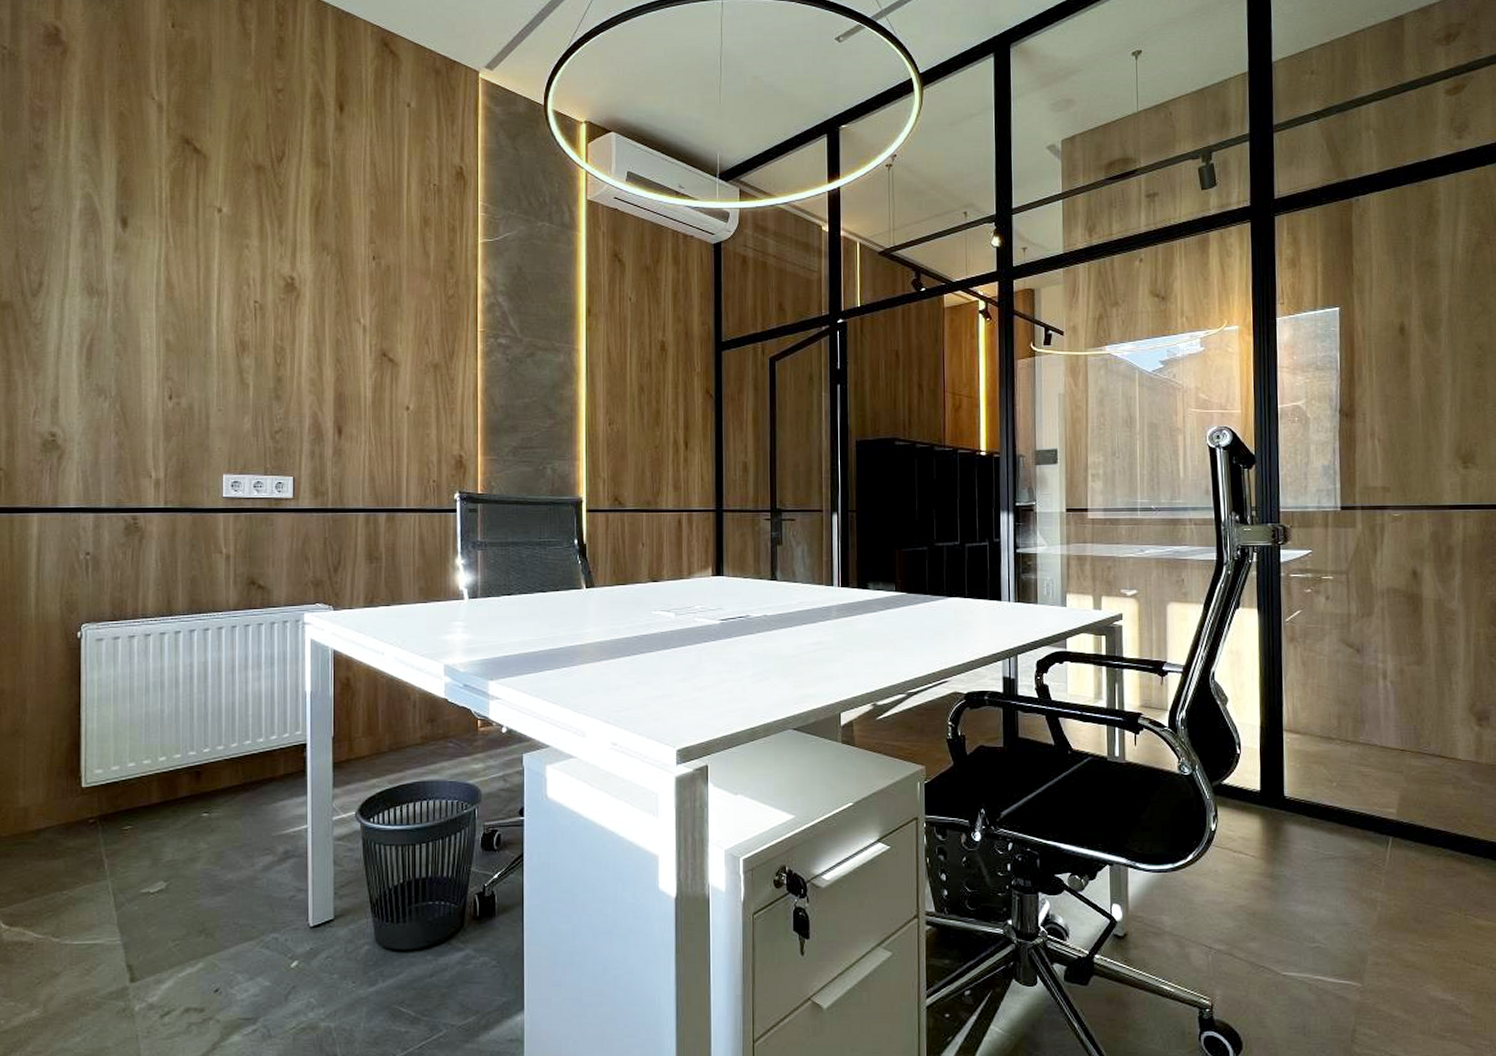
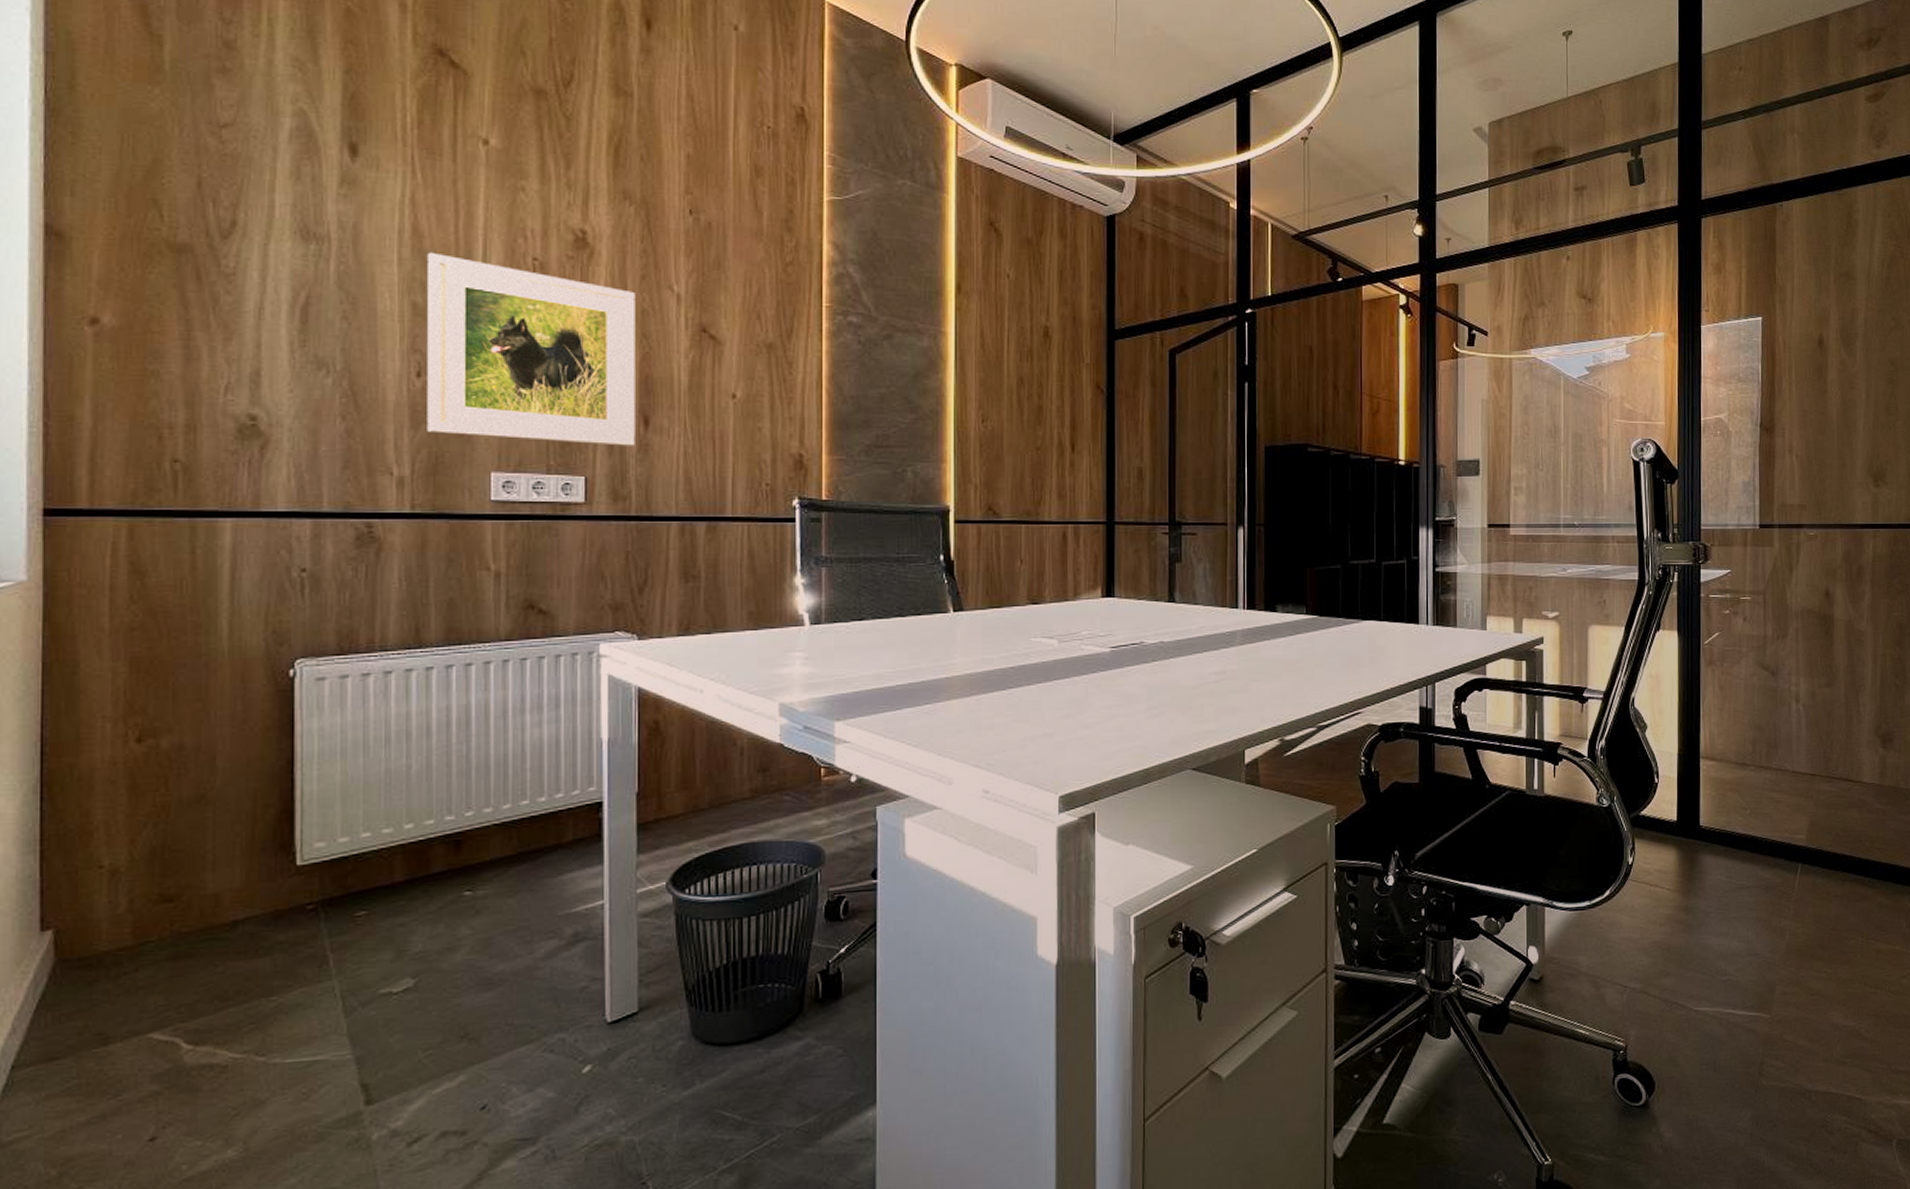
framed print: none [176,300,331,451] -> present [427,252,635,446]

